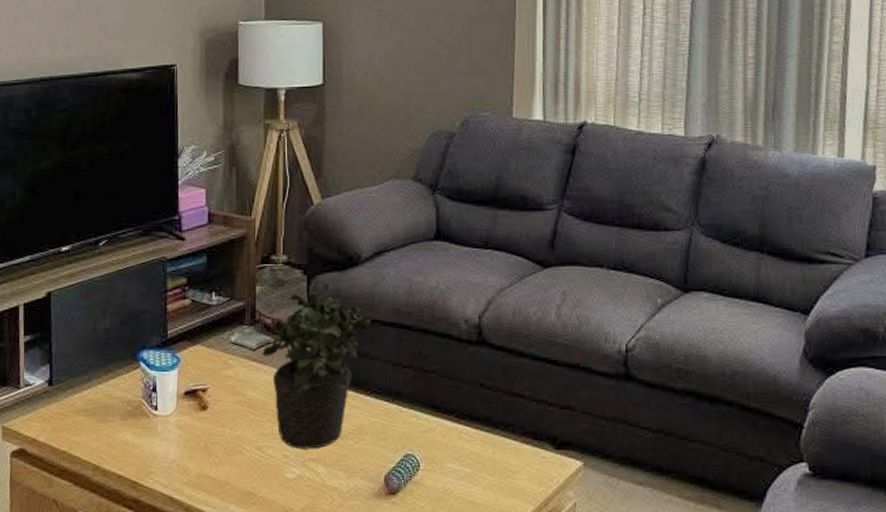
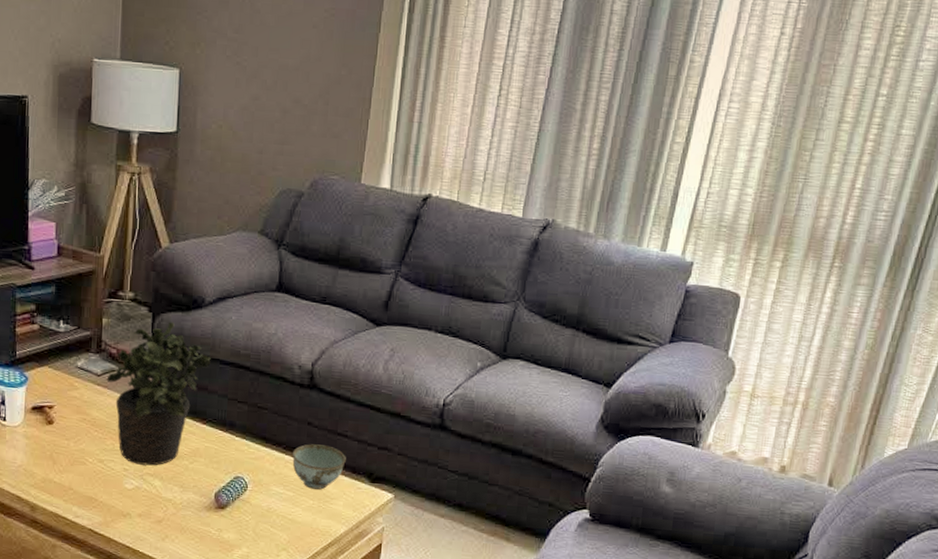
bowl: none [466,409,526,463] -> present [292,444,346,490]

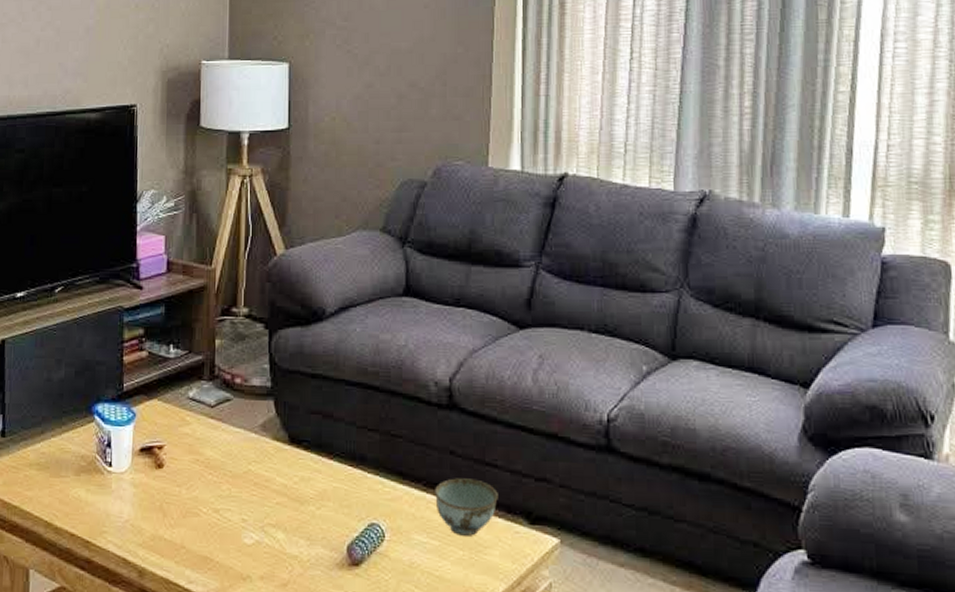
potted plant: present [106,322,211,466] -> none [221,339,335,514]

